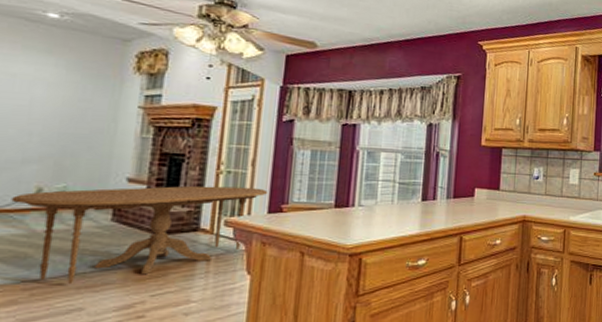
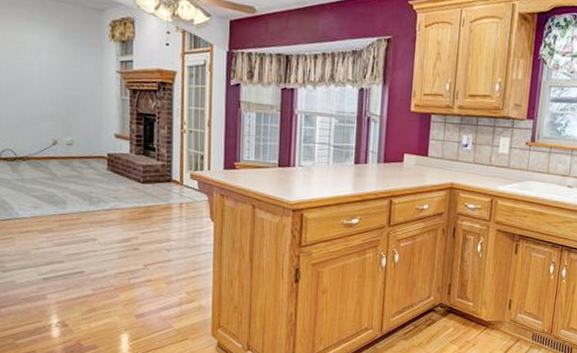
dining table: present [11,186,267,284] -> none [37,142,222,219]

